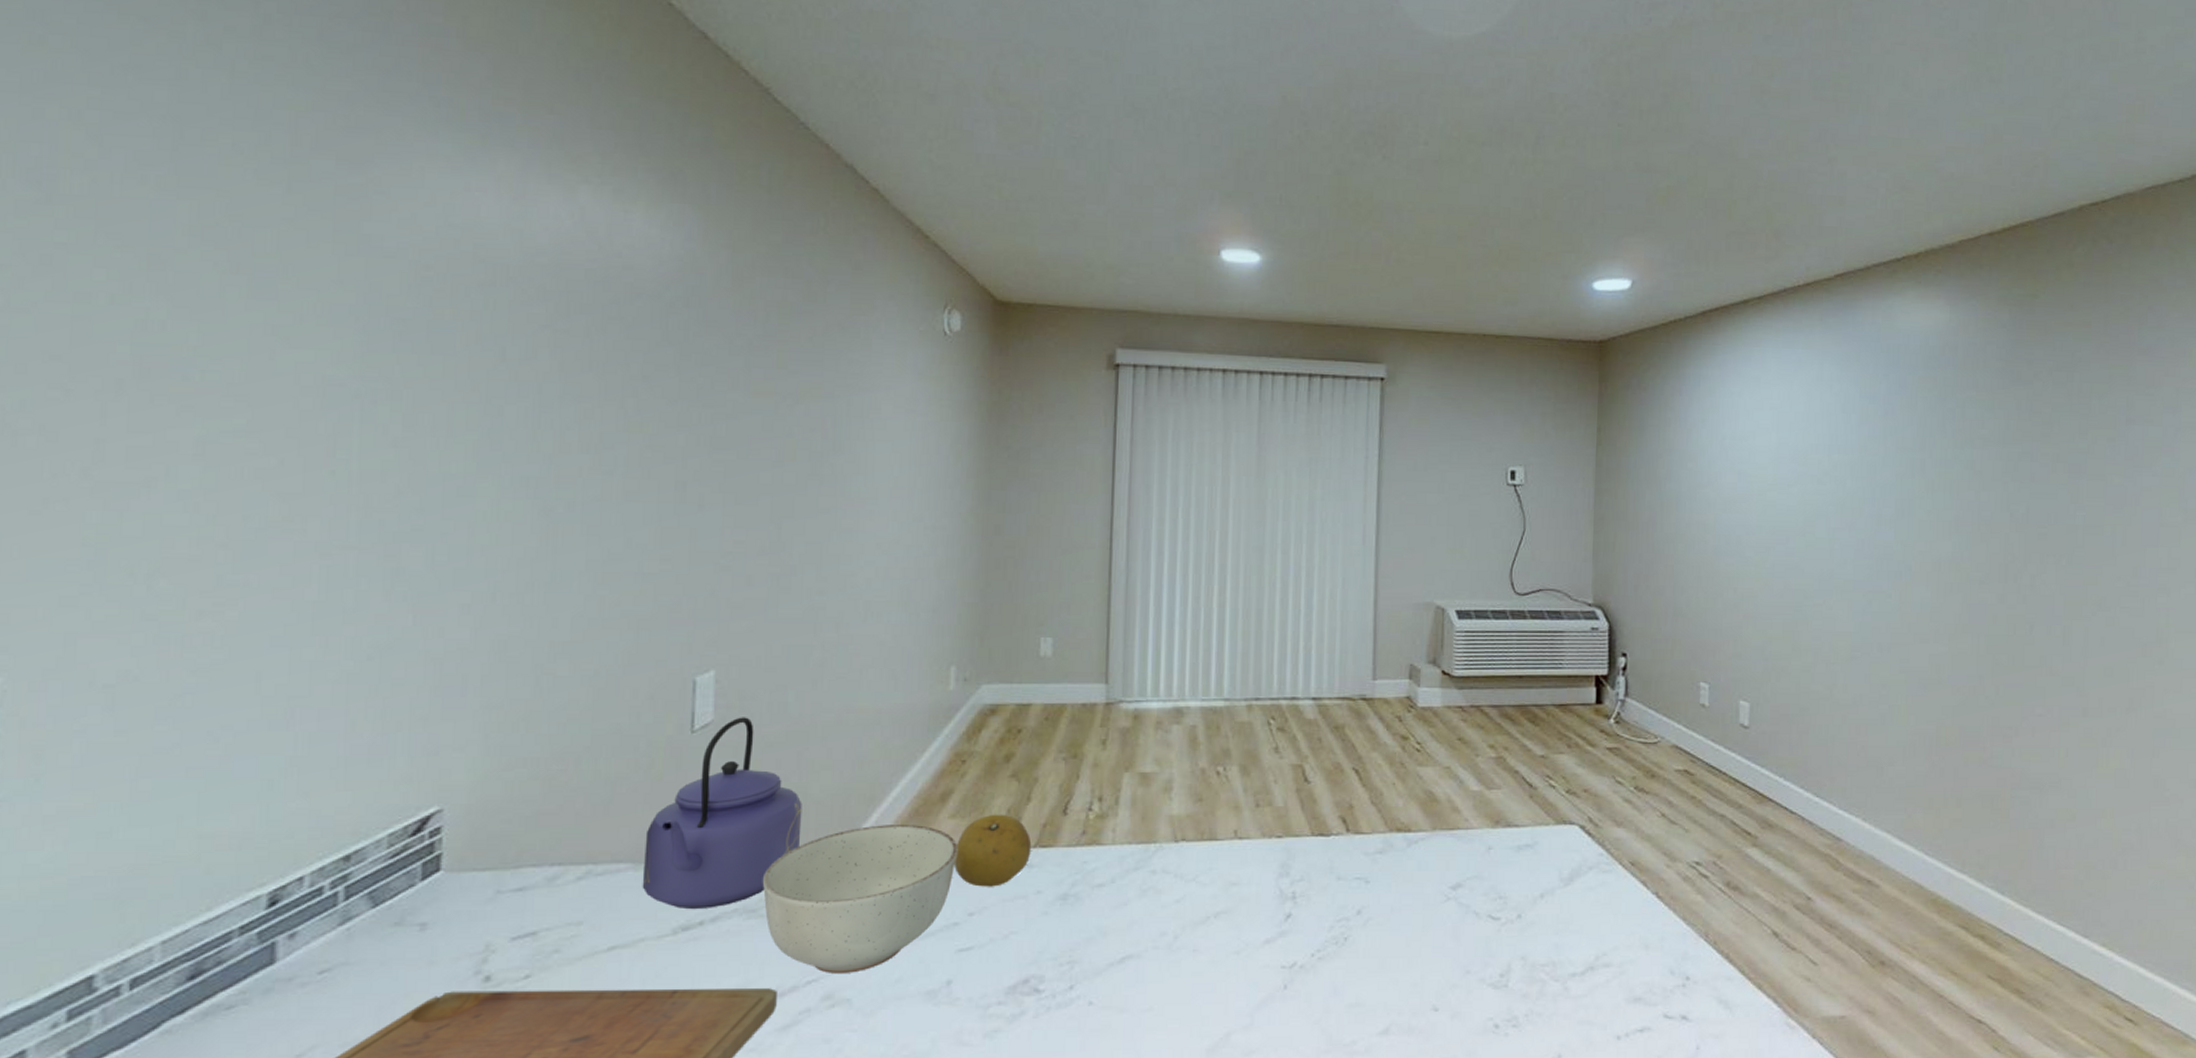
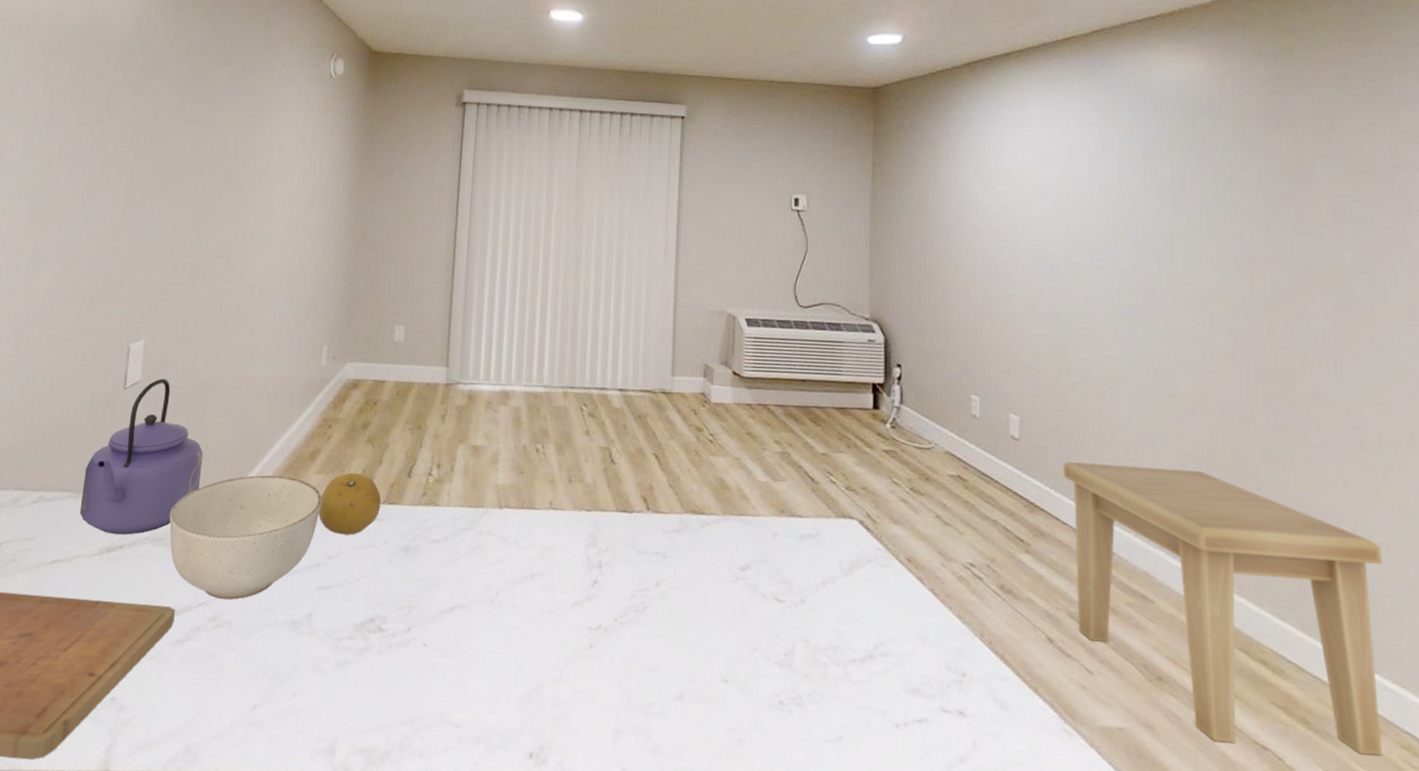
side table: none [1793,748,2097,1020] -> present [1063,462,1382,756]

